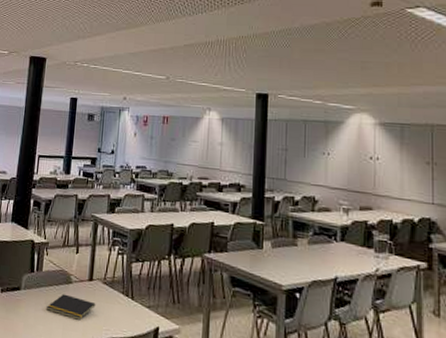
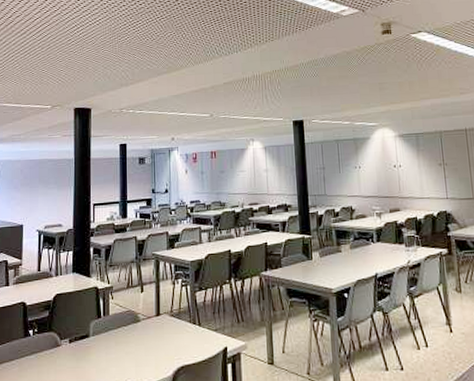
notepad: present [47,294,96,320] -> none [117,333,165,355]

